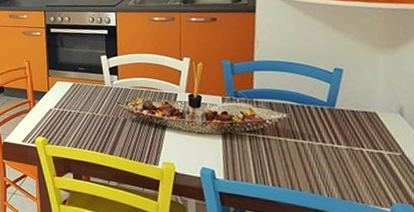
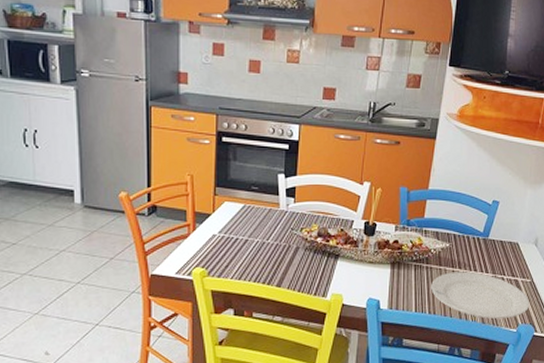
plate: none [271,143,405,195] -> present [431,271,530,319]

